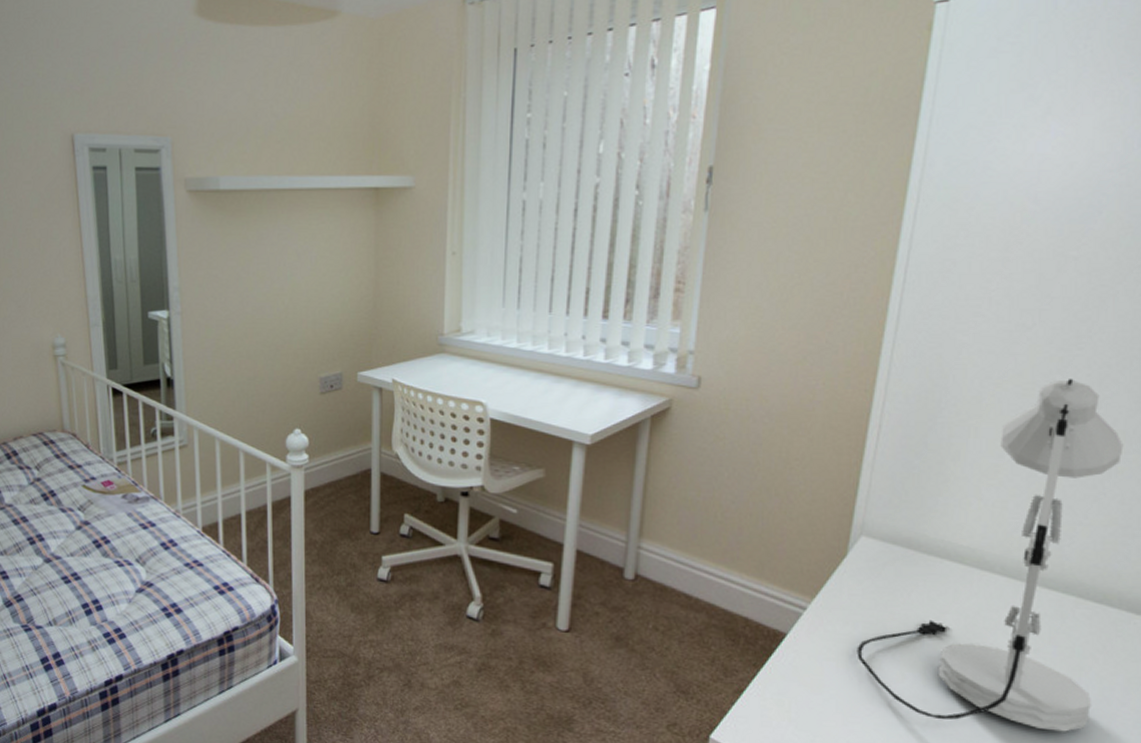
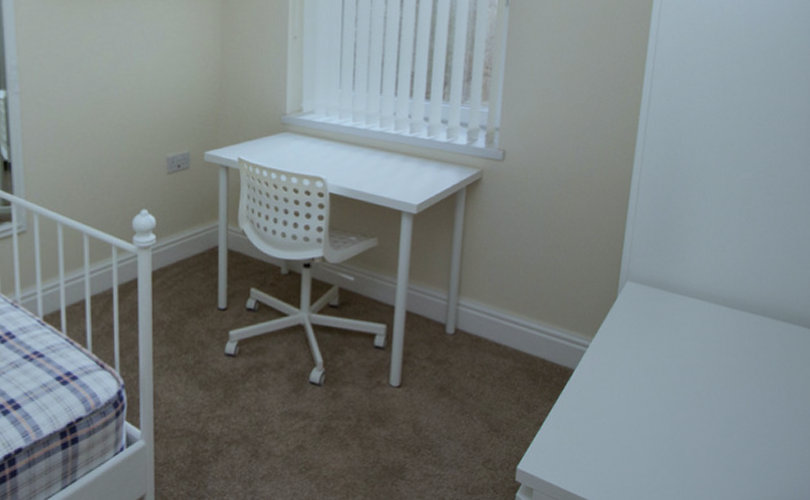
desk lamp: present [857,379,1124,732] -> none [625,147,798,429]

